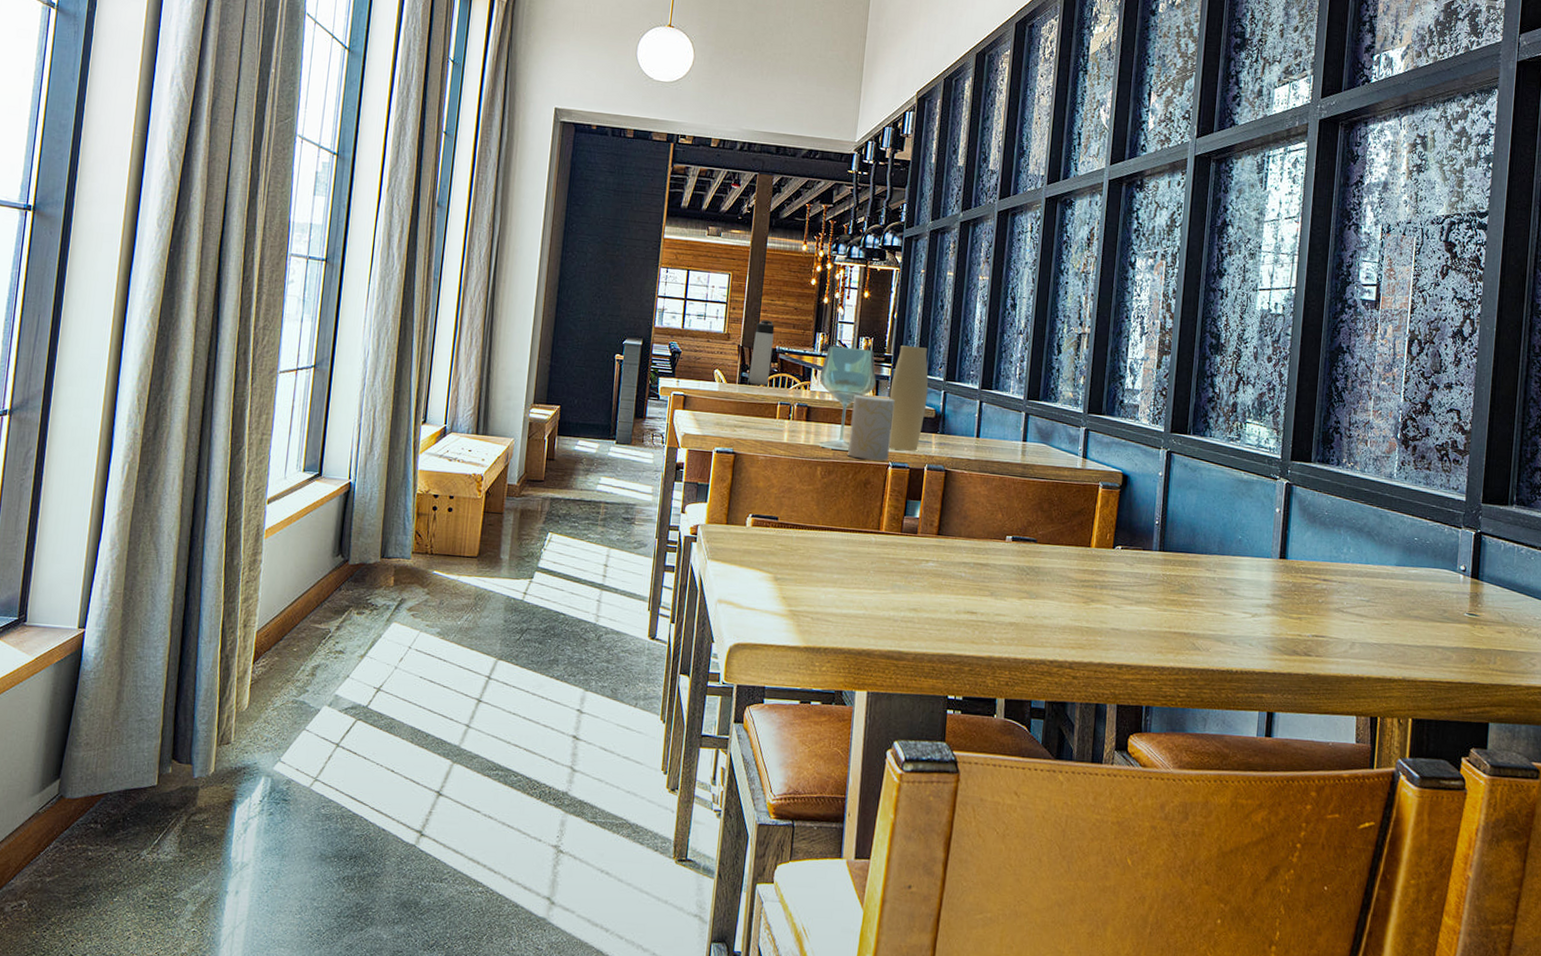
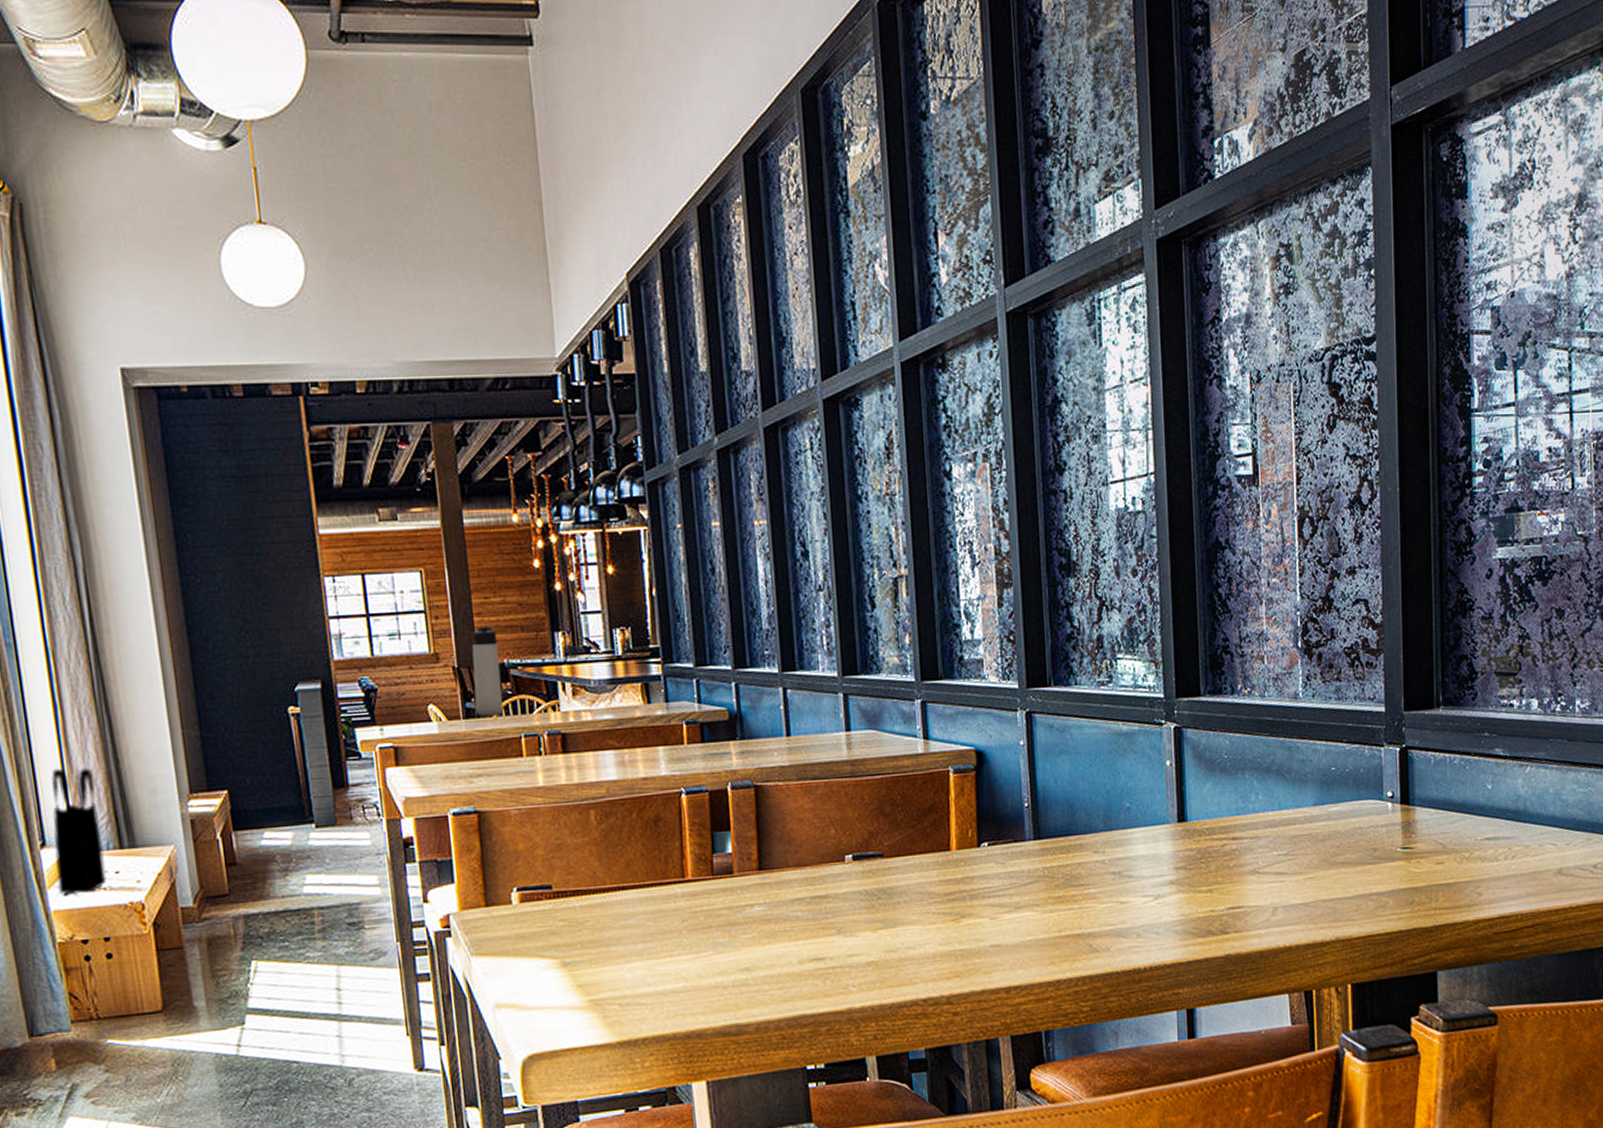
tote bag: none [427,370,471,463] -> present [51,767,107,895]
wine glass: present [819,345,877,451] -> none [569,643,646,785]
cup: present [848,395,895,461] -> none [619,704,679,791]
vase: present [888,345,929,451] -> none [664,629,716,770]

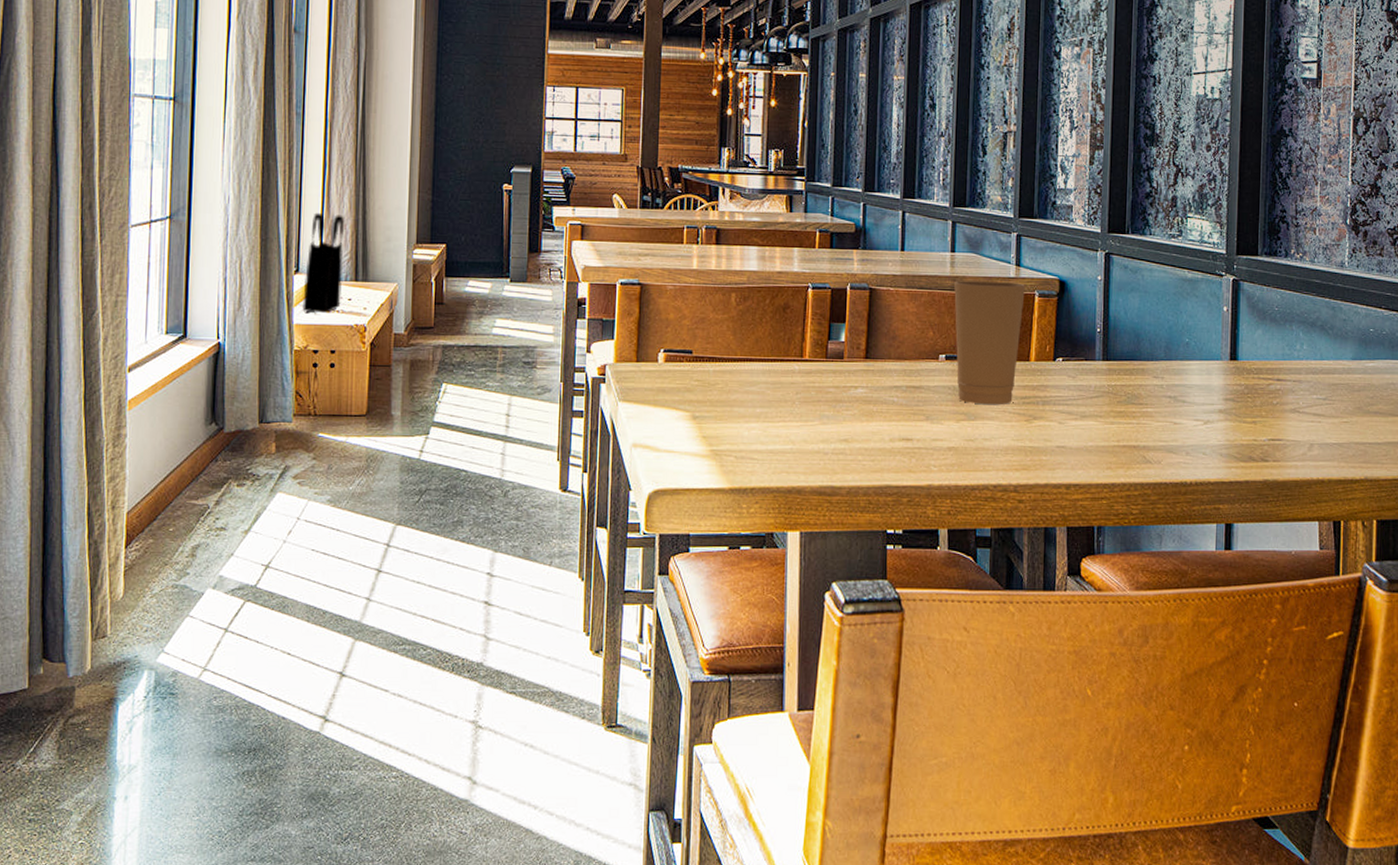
thermos bottle: present [471,626,503,717] -> none [651,137,676,209]
cup: none [854,759,938,908] -> present [954,281,1025,405]

